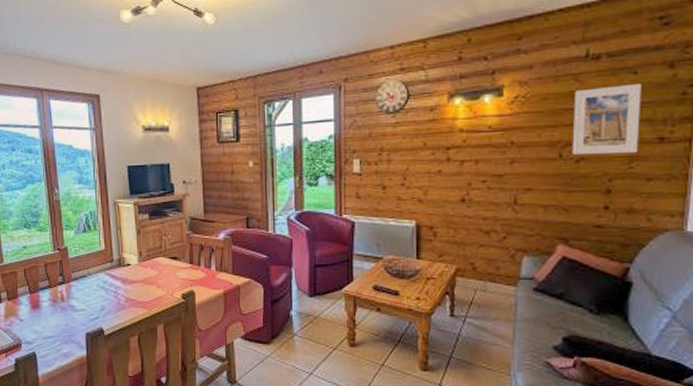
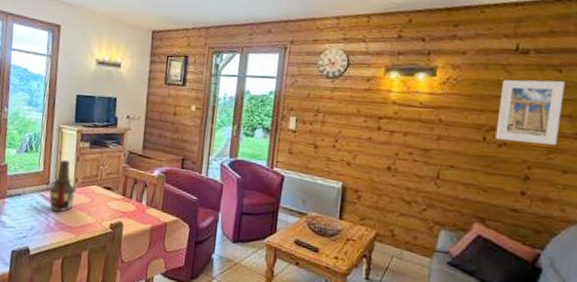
bottle: none [114,235,142,289] -> present [49,160,76,212]

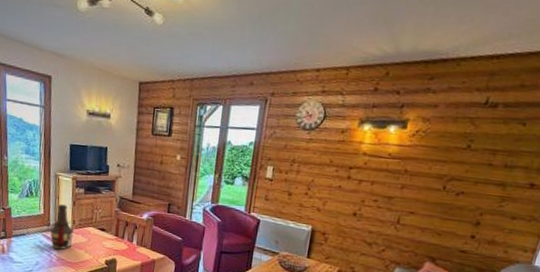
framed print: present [495,79,565,145] -> none [455,132,527,194]

